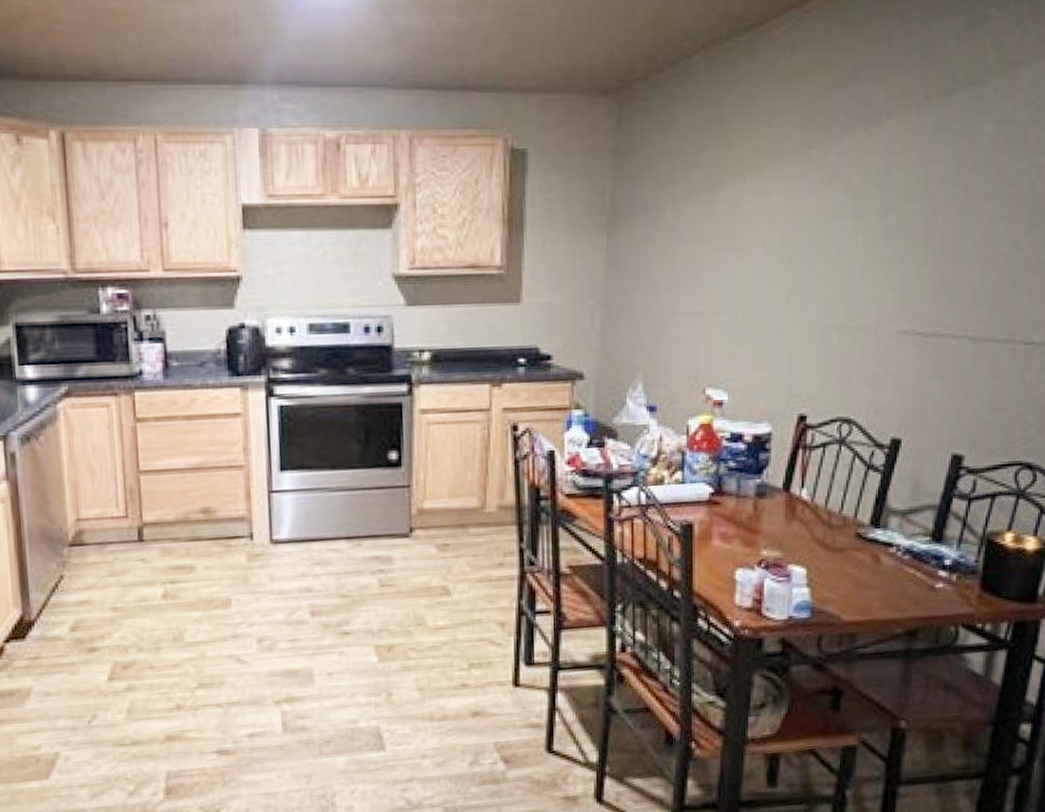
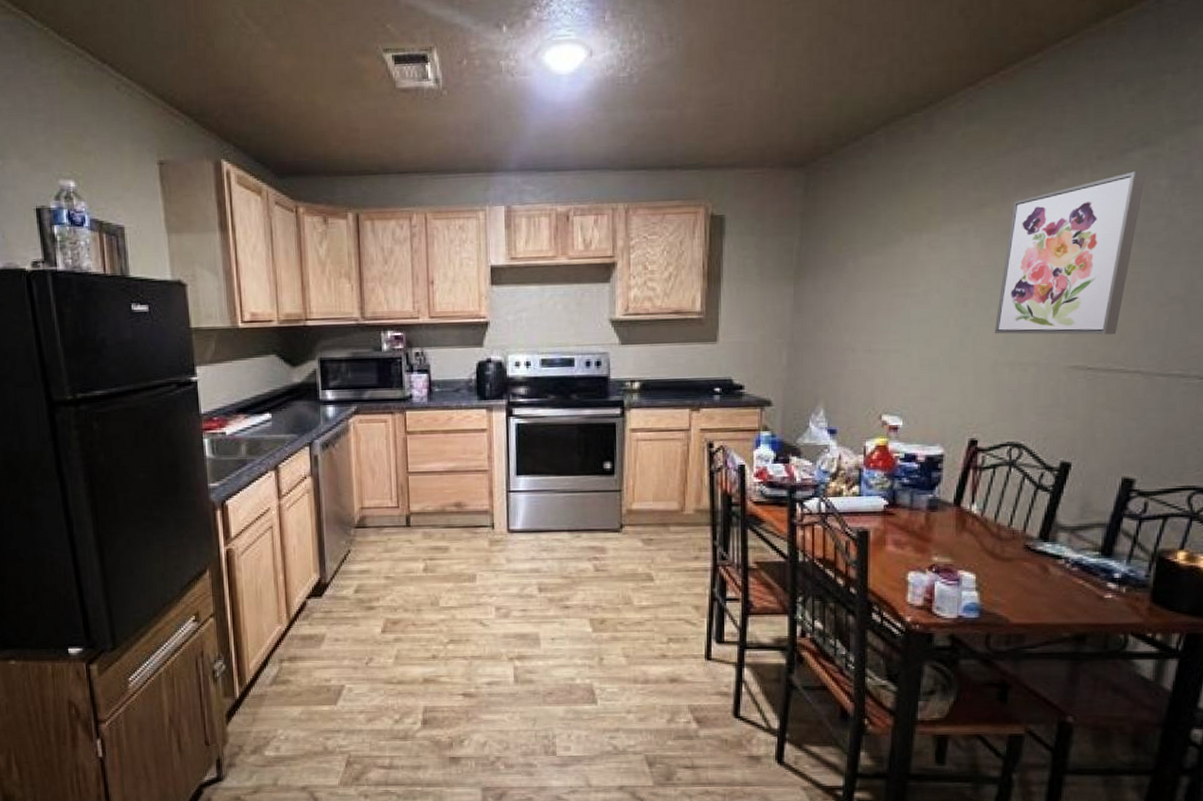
wall art: none [822,114,972,296] -> present [994,171,1147,335]

